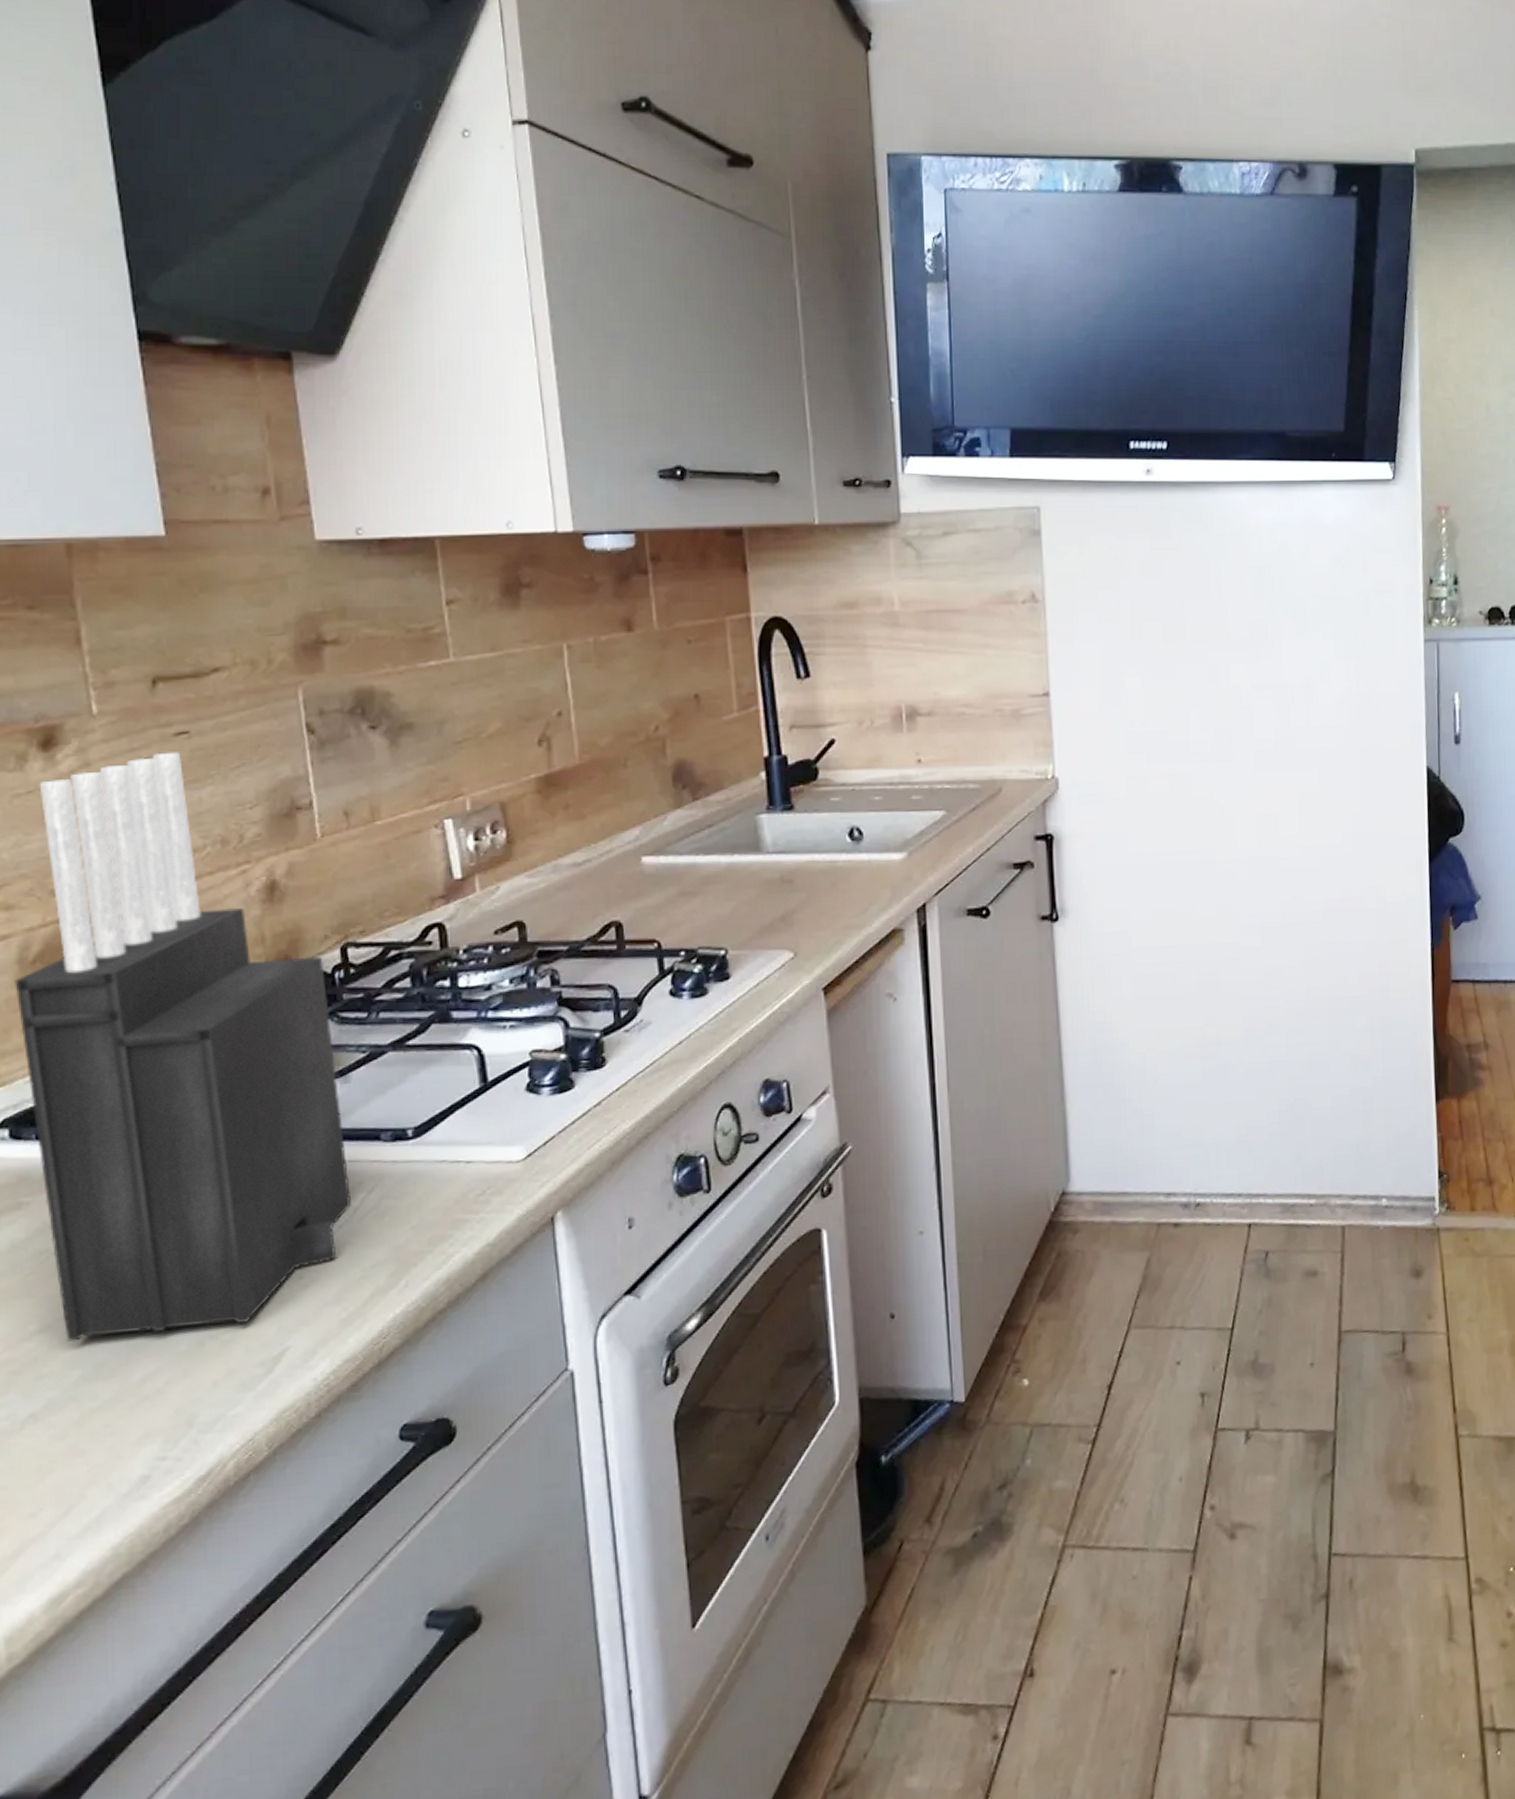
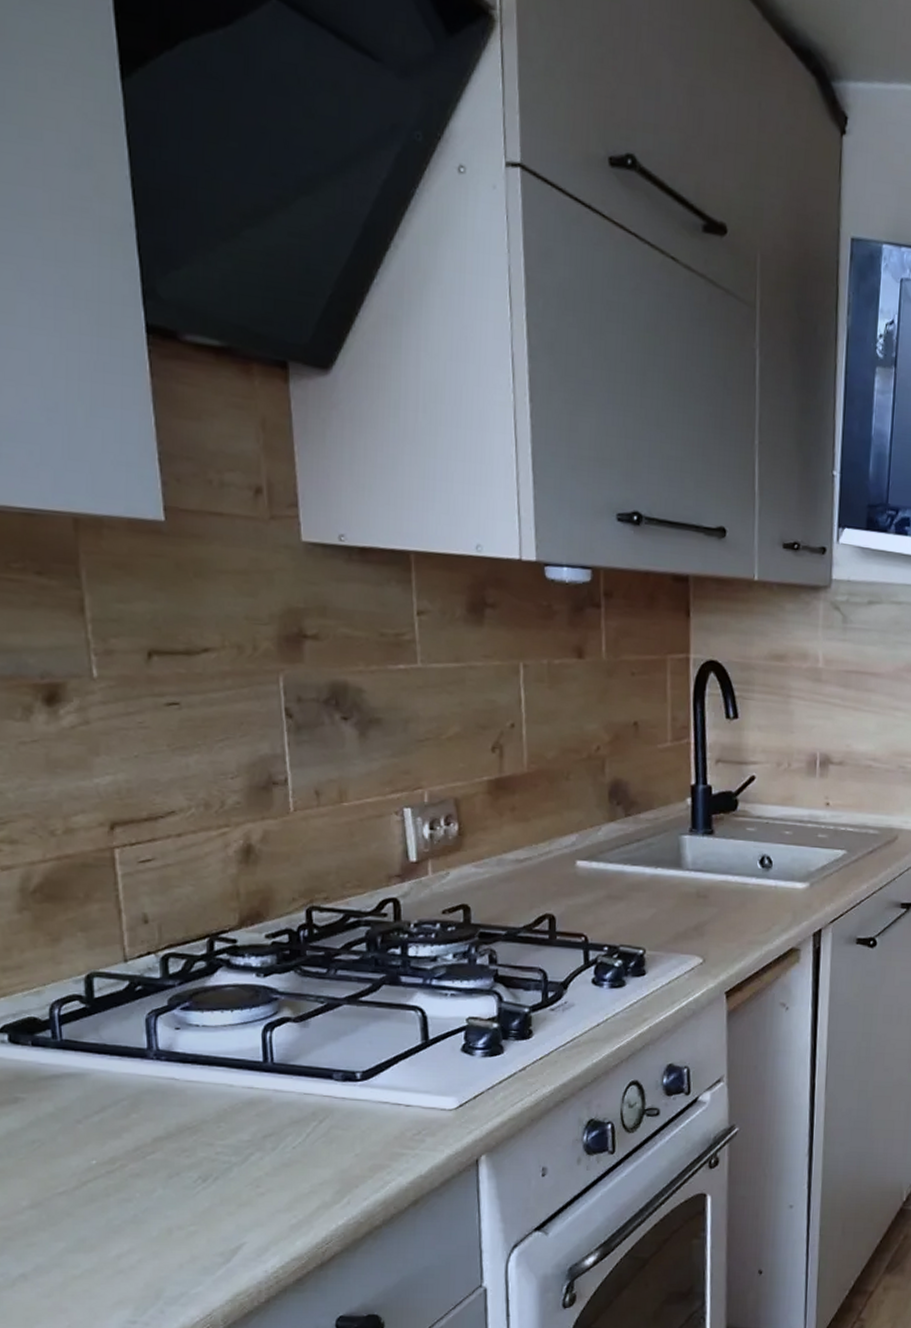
knife block: present [15,752,351,1342] -> none [16,719,304,1219]

